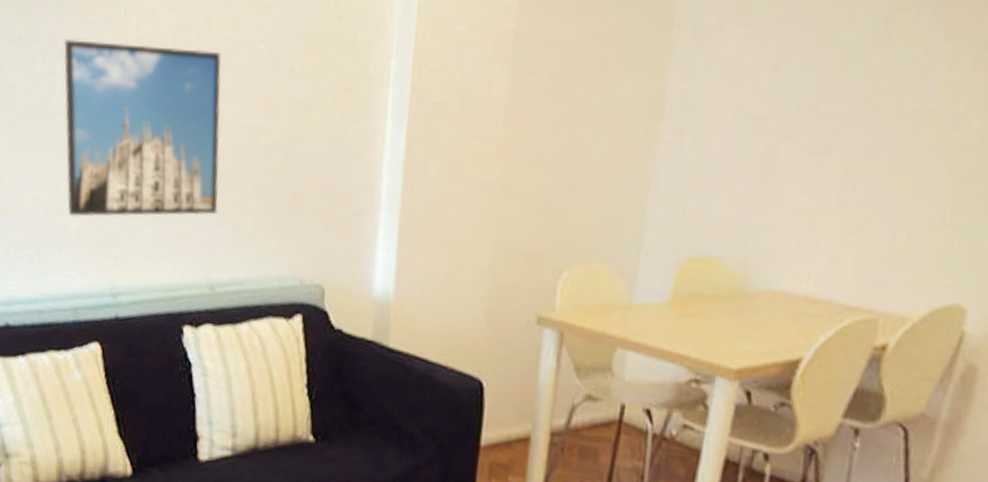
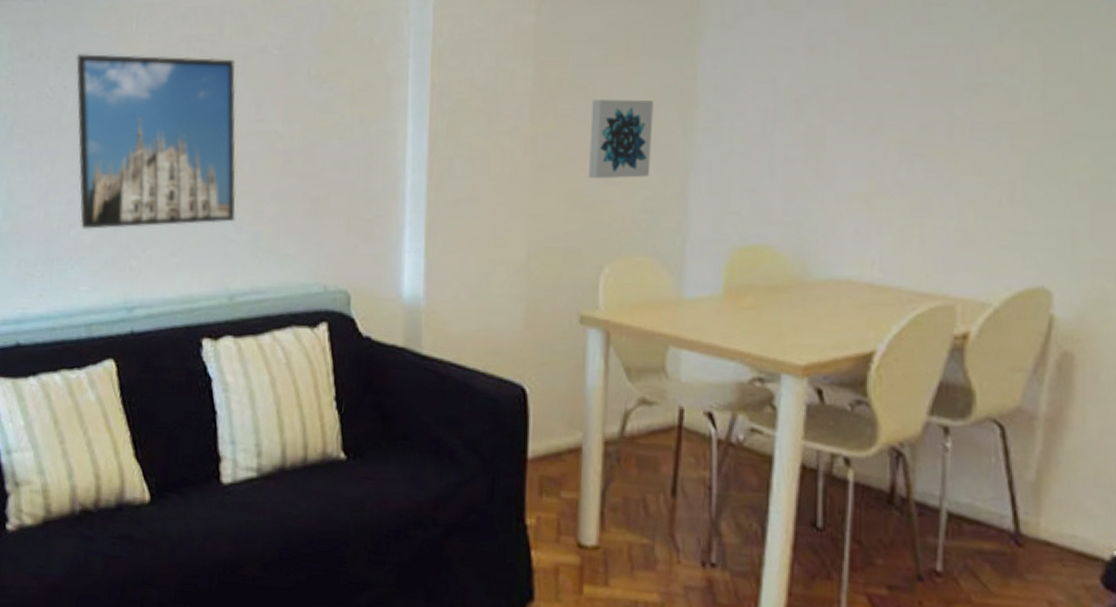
wall art: none [556,108,622,187] -> present [589,99,654,178]

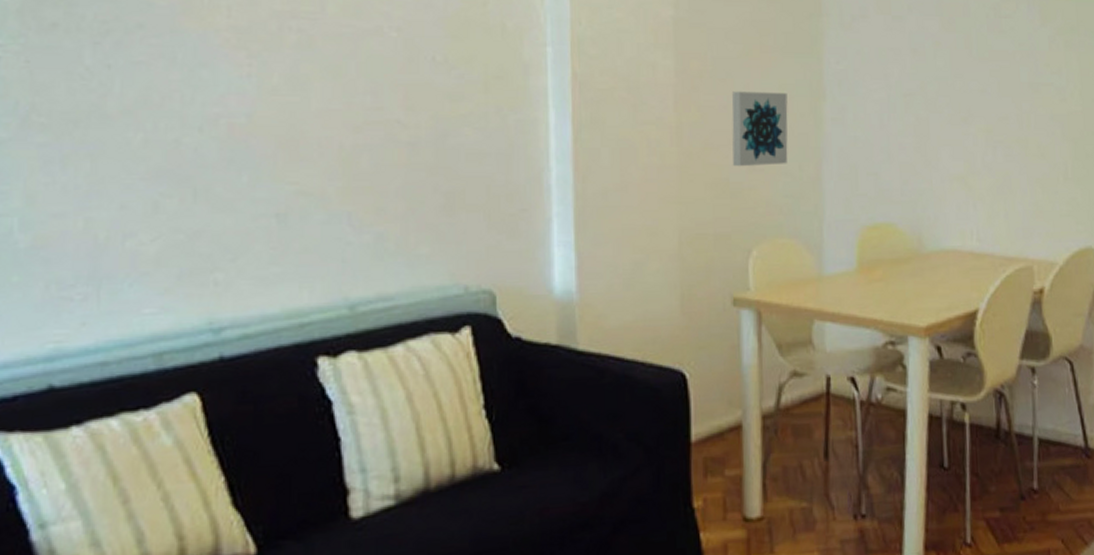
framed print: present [76,53,236,229] -> none [122,26,352,239]

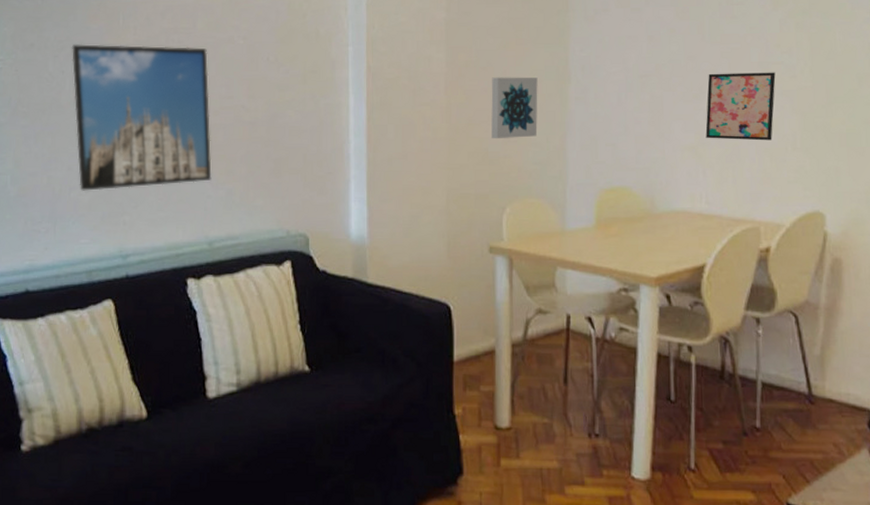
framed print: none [122,26,352,239] -> present [71,43,212,191]
wall art: none [975,94,1046,170] -> present [705,72,776,141]

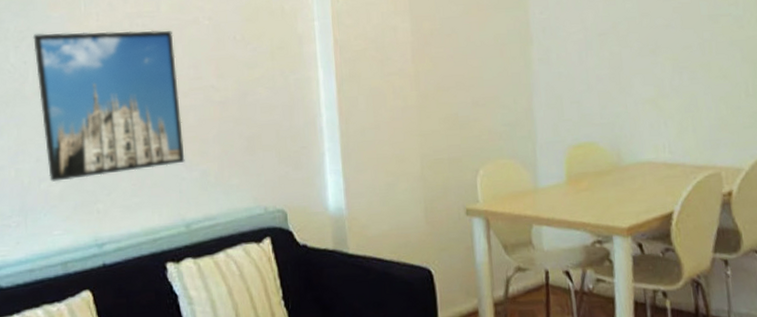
wall art: present [491,77,538,138] -> none [457,41,504,103]
wall art: present [705,72,776,141] -> none [662,24,727,91]

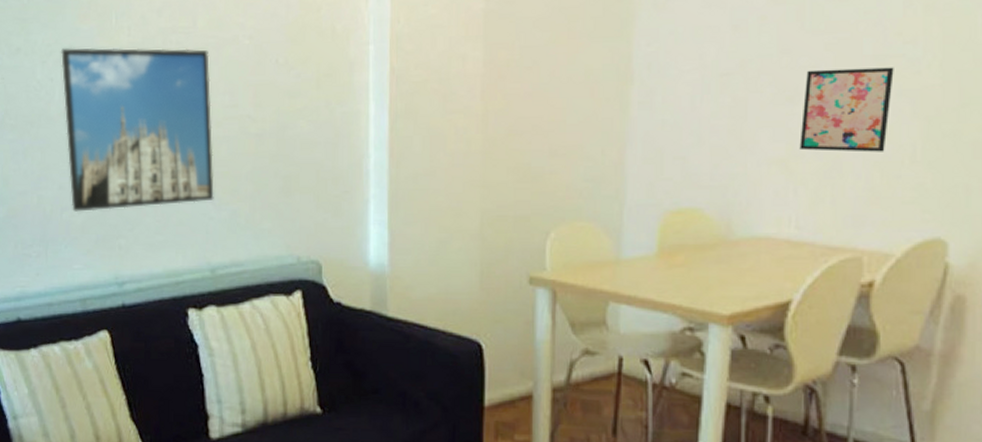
wall art: none [662,24,727,91] -> present [799,67,894,152]

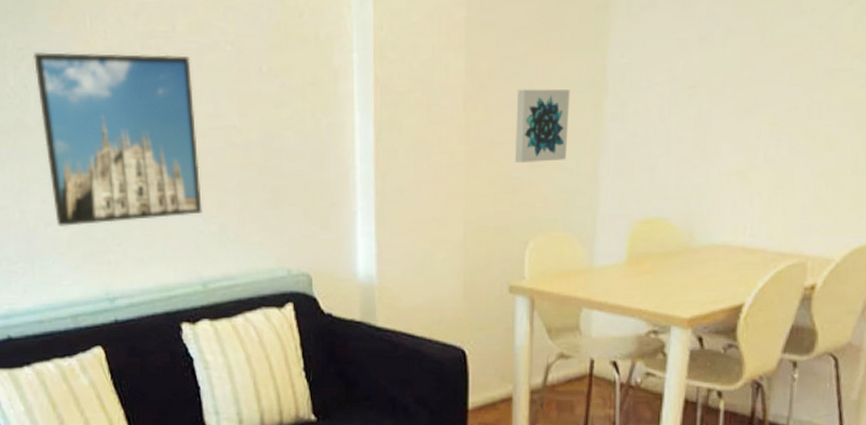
wall art: none [536,77,593,151] -> present [515,89,570,162]
wall art: present [799,67,894,152] -> none [756,81,843,163]

